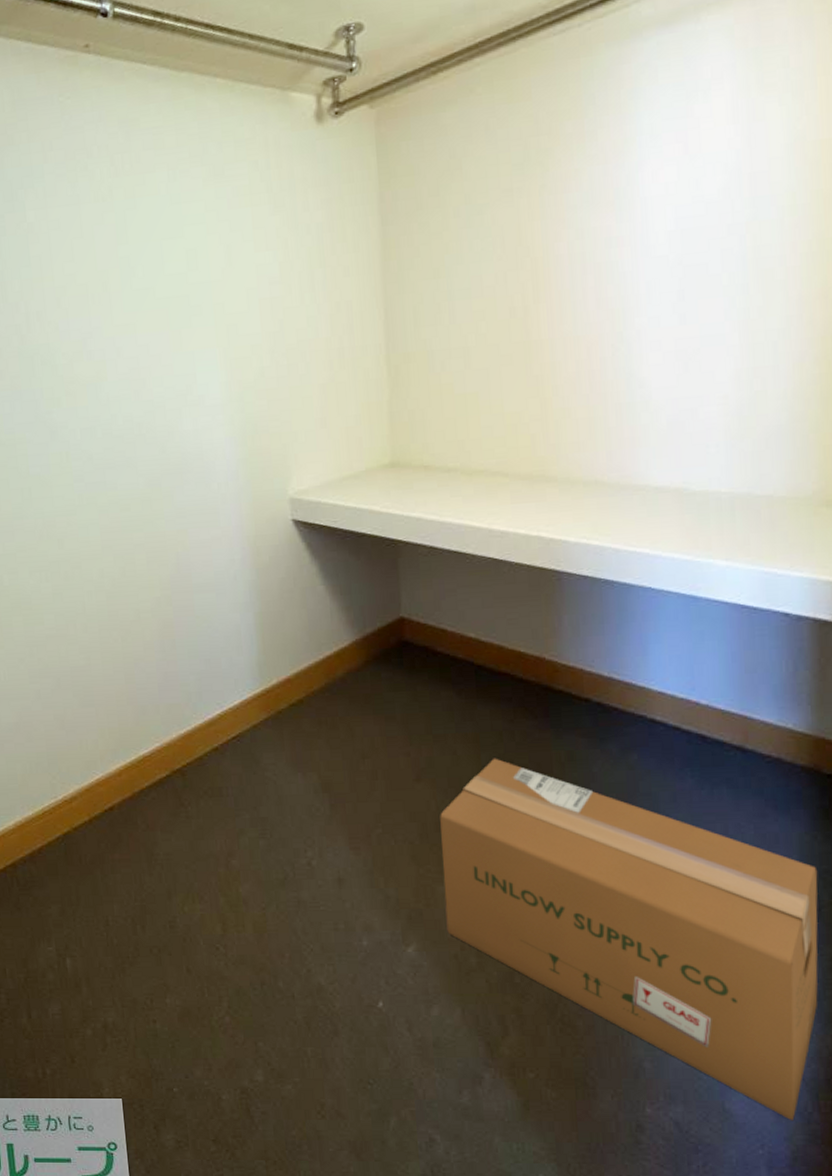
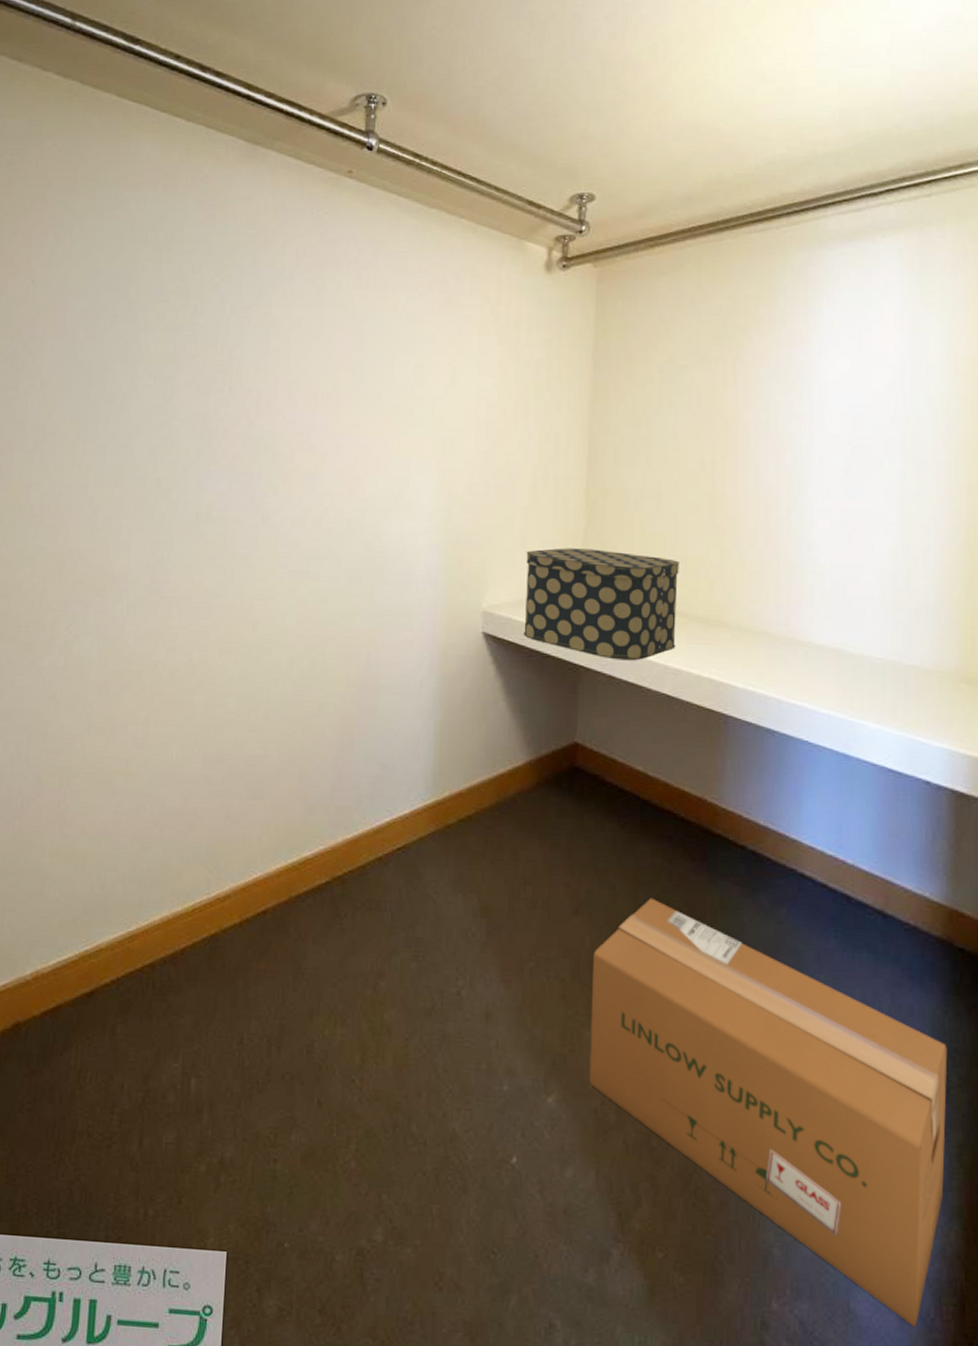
storage box: none [329,417,499,530] -> present [524,548,679,661]

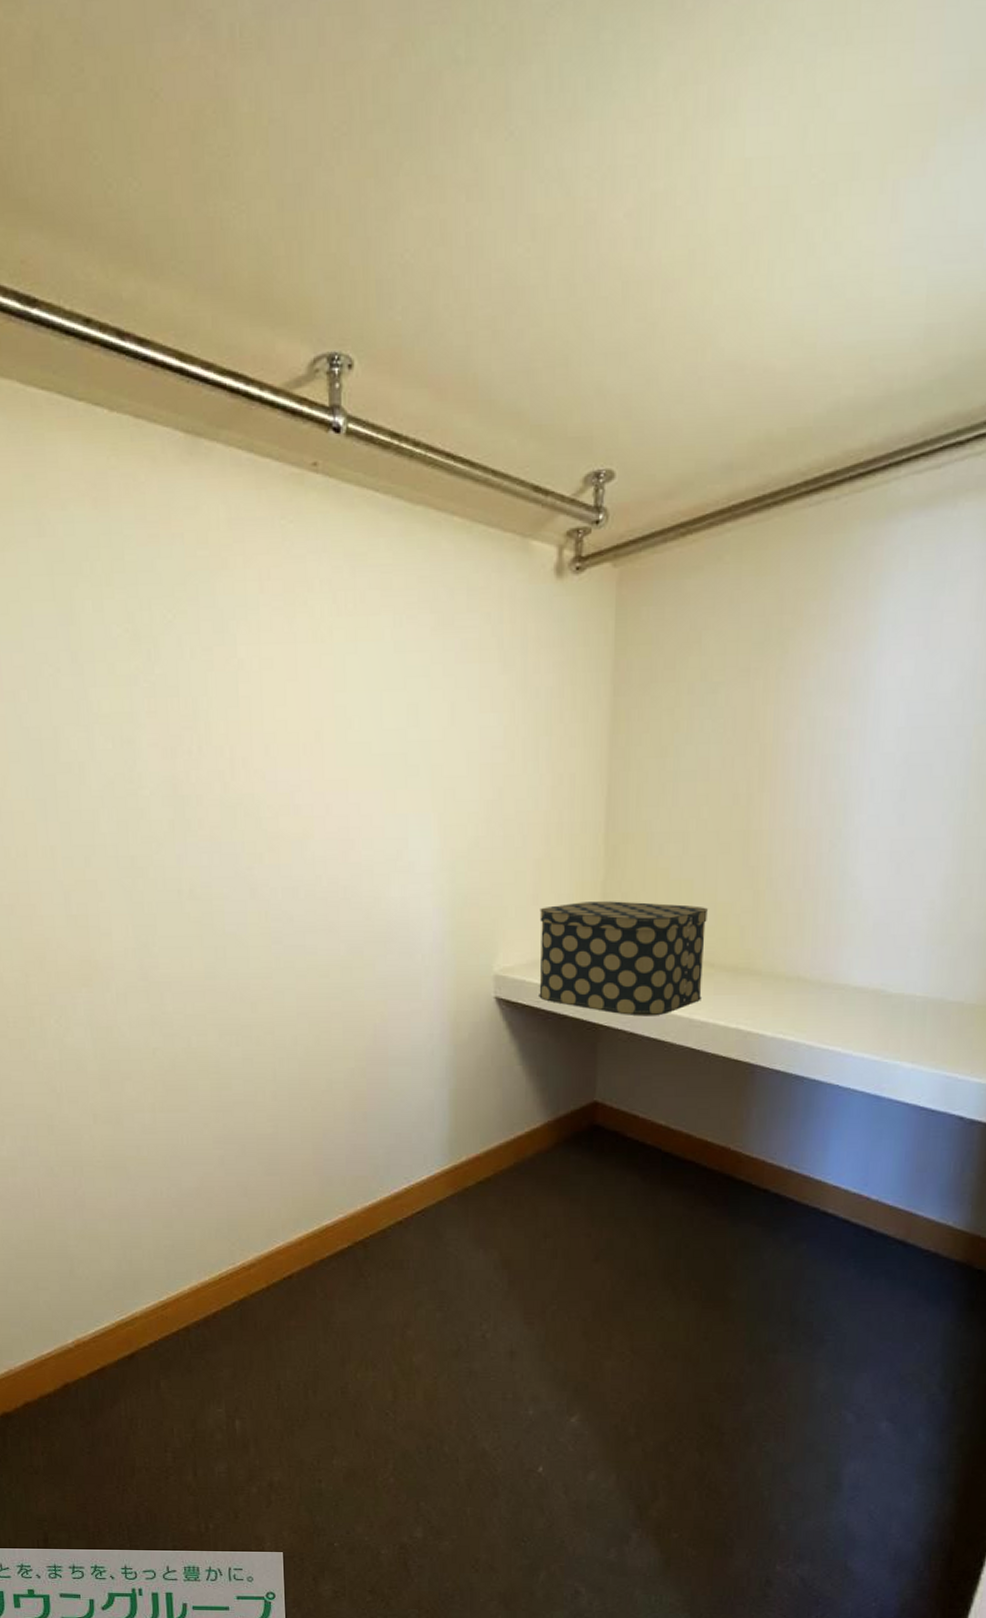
box: present [589,897,948,1328] -> none [610,1242,957,1578]

